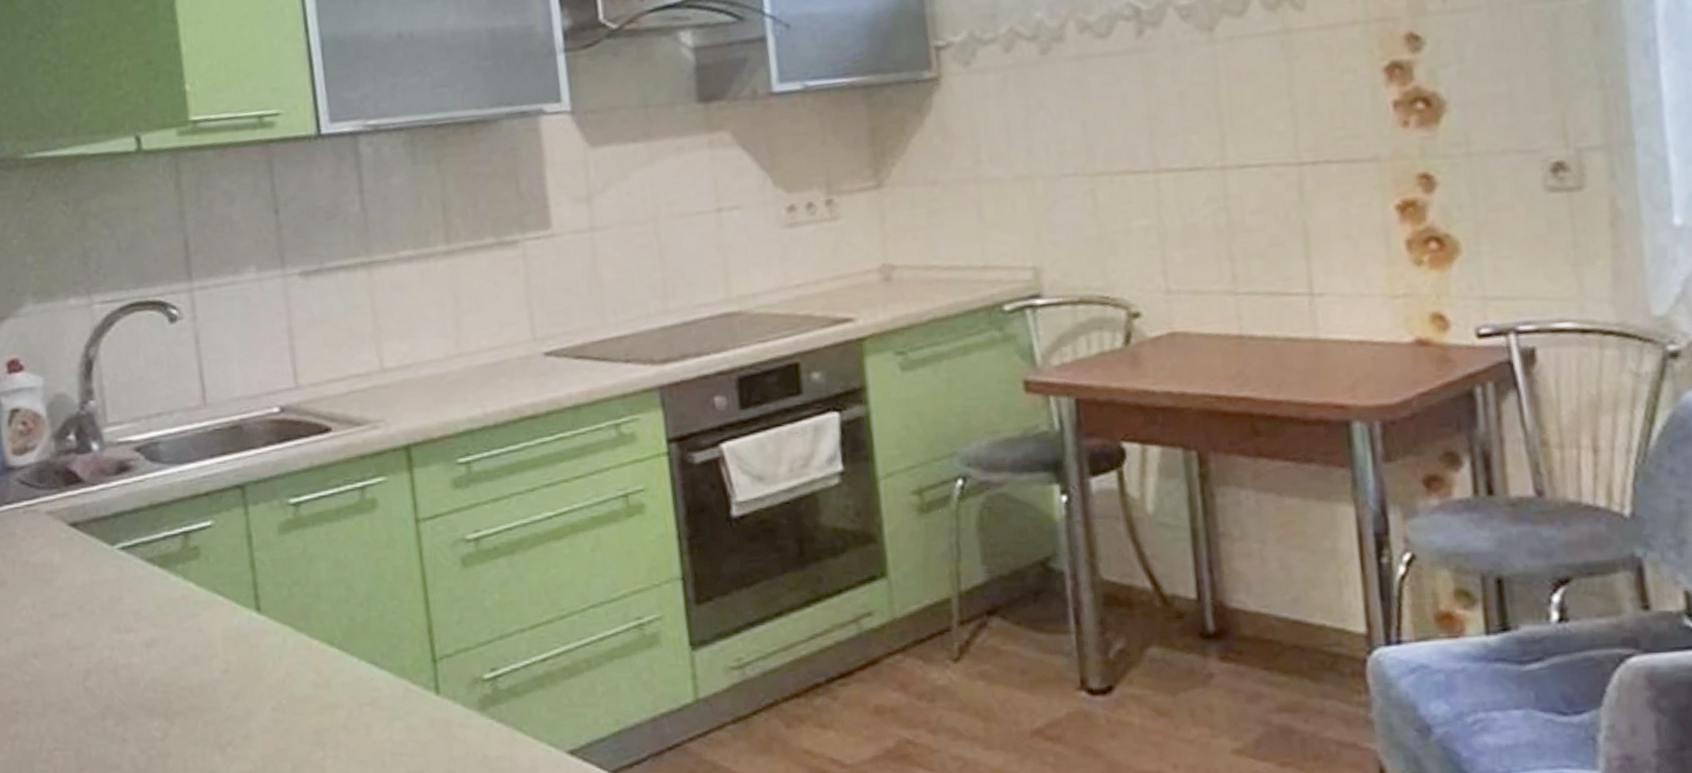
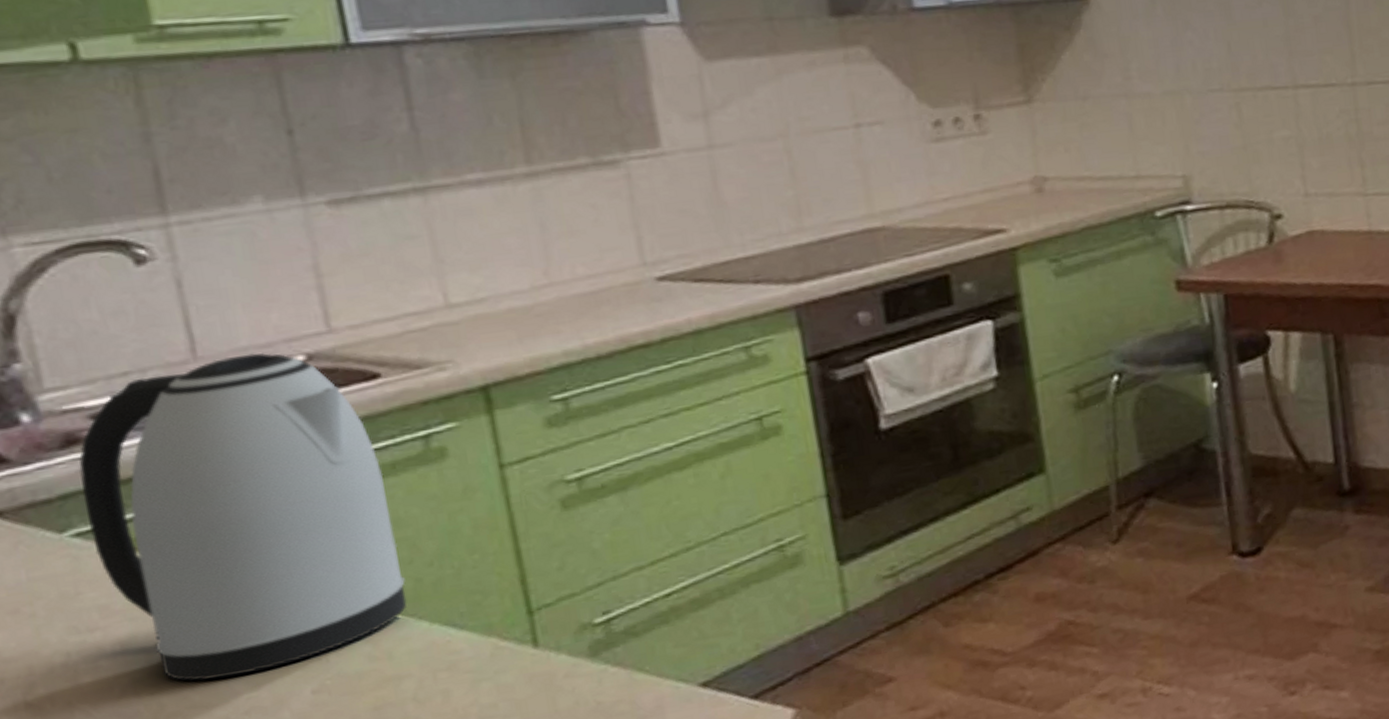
kettle: none [126,403,343,687] -> present [78,352,407,681]

